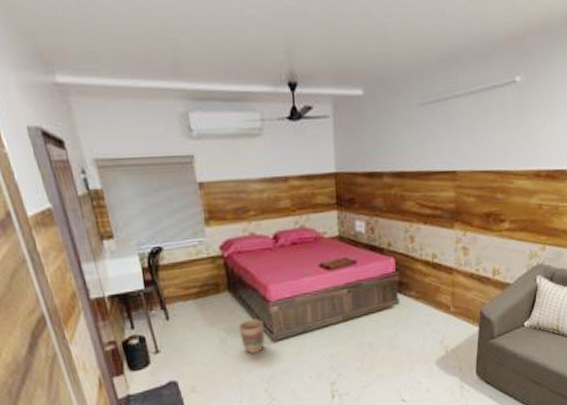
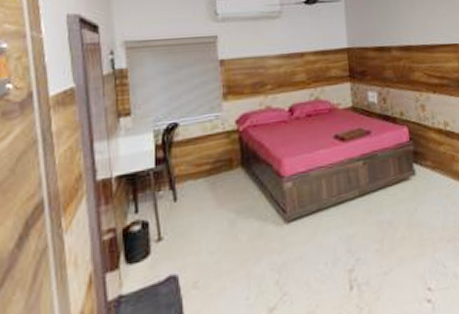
flower pot: present [238,319,265,353] -> none [249,197,277,237]

